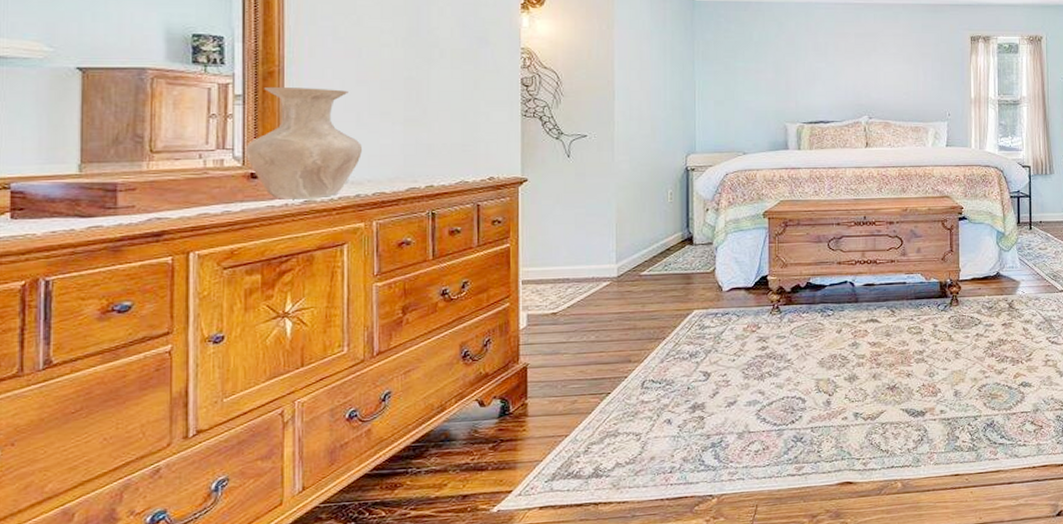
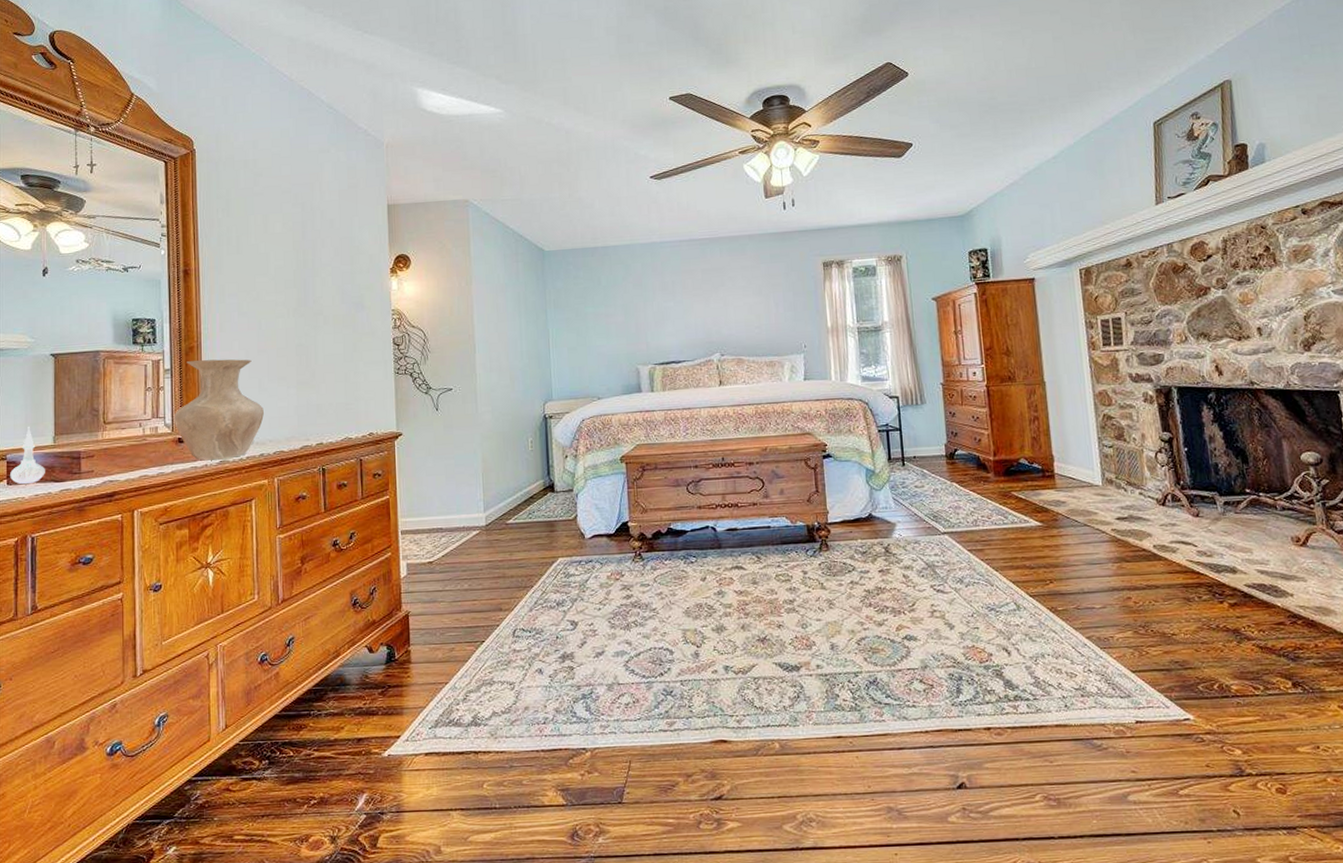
perfume bottle: none [15,152,67,219] -> present [10,427,45,485]

